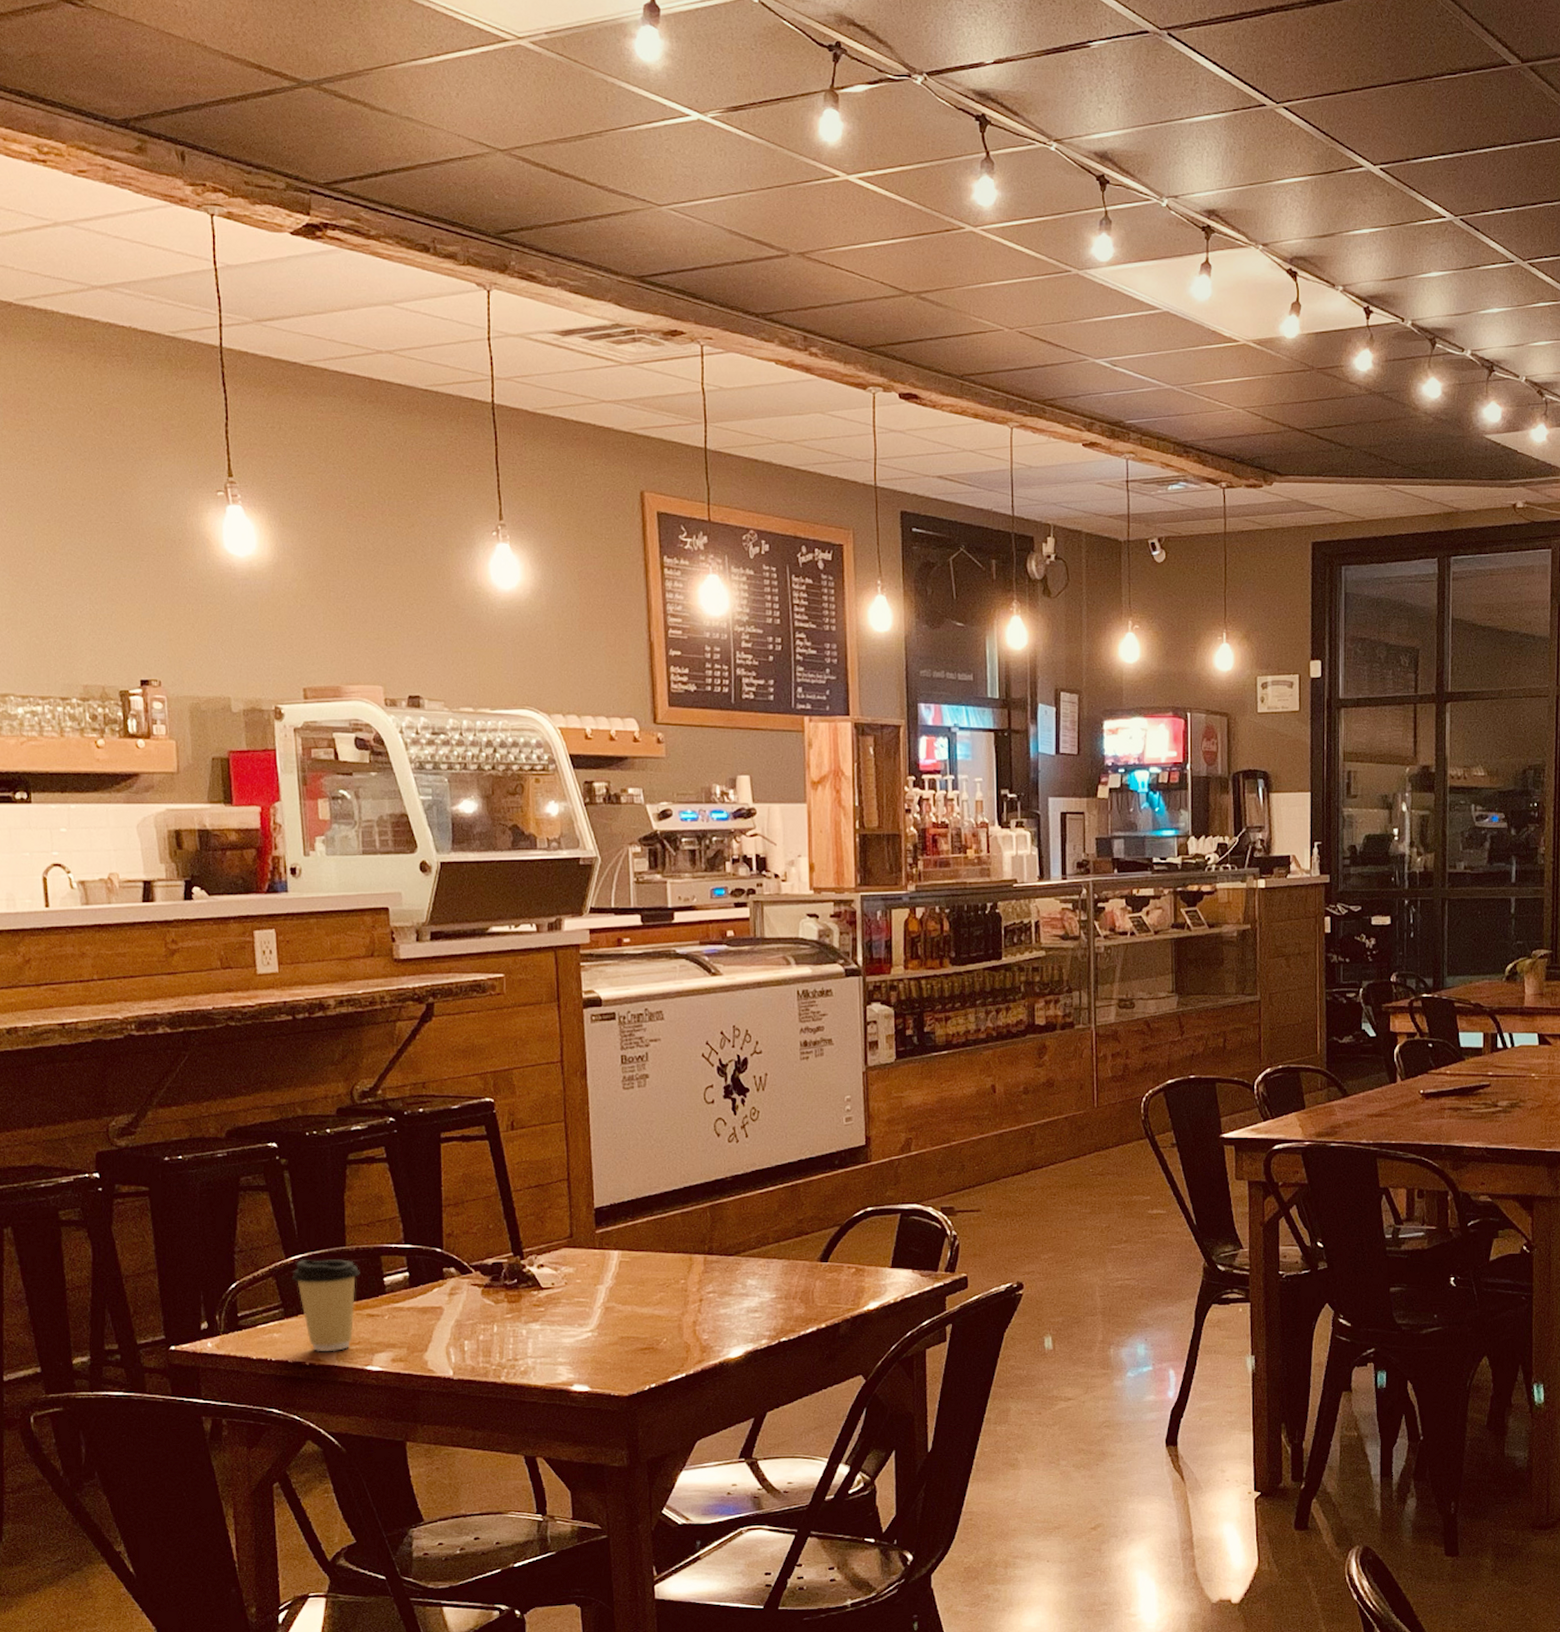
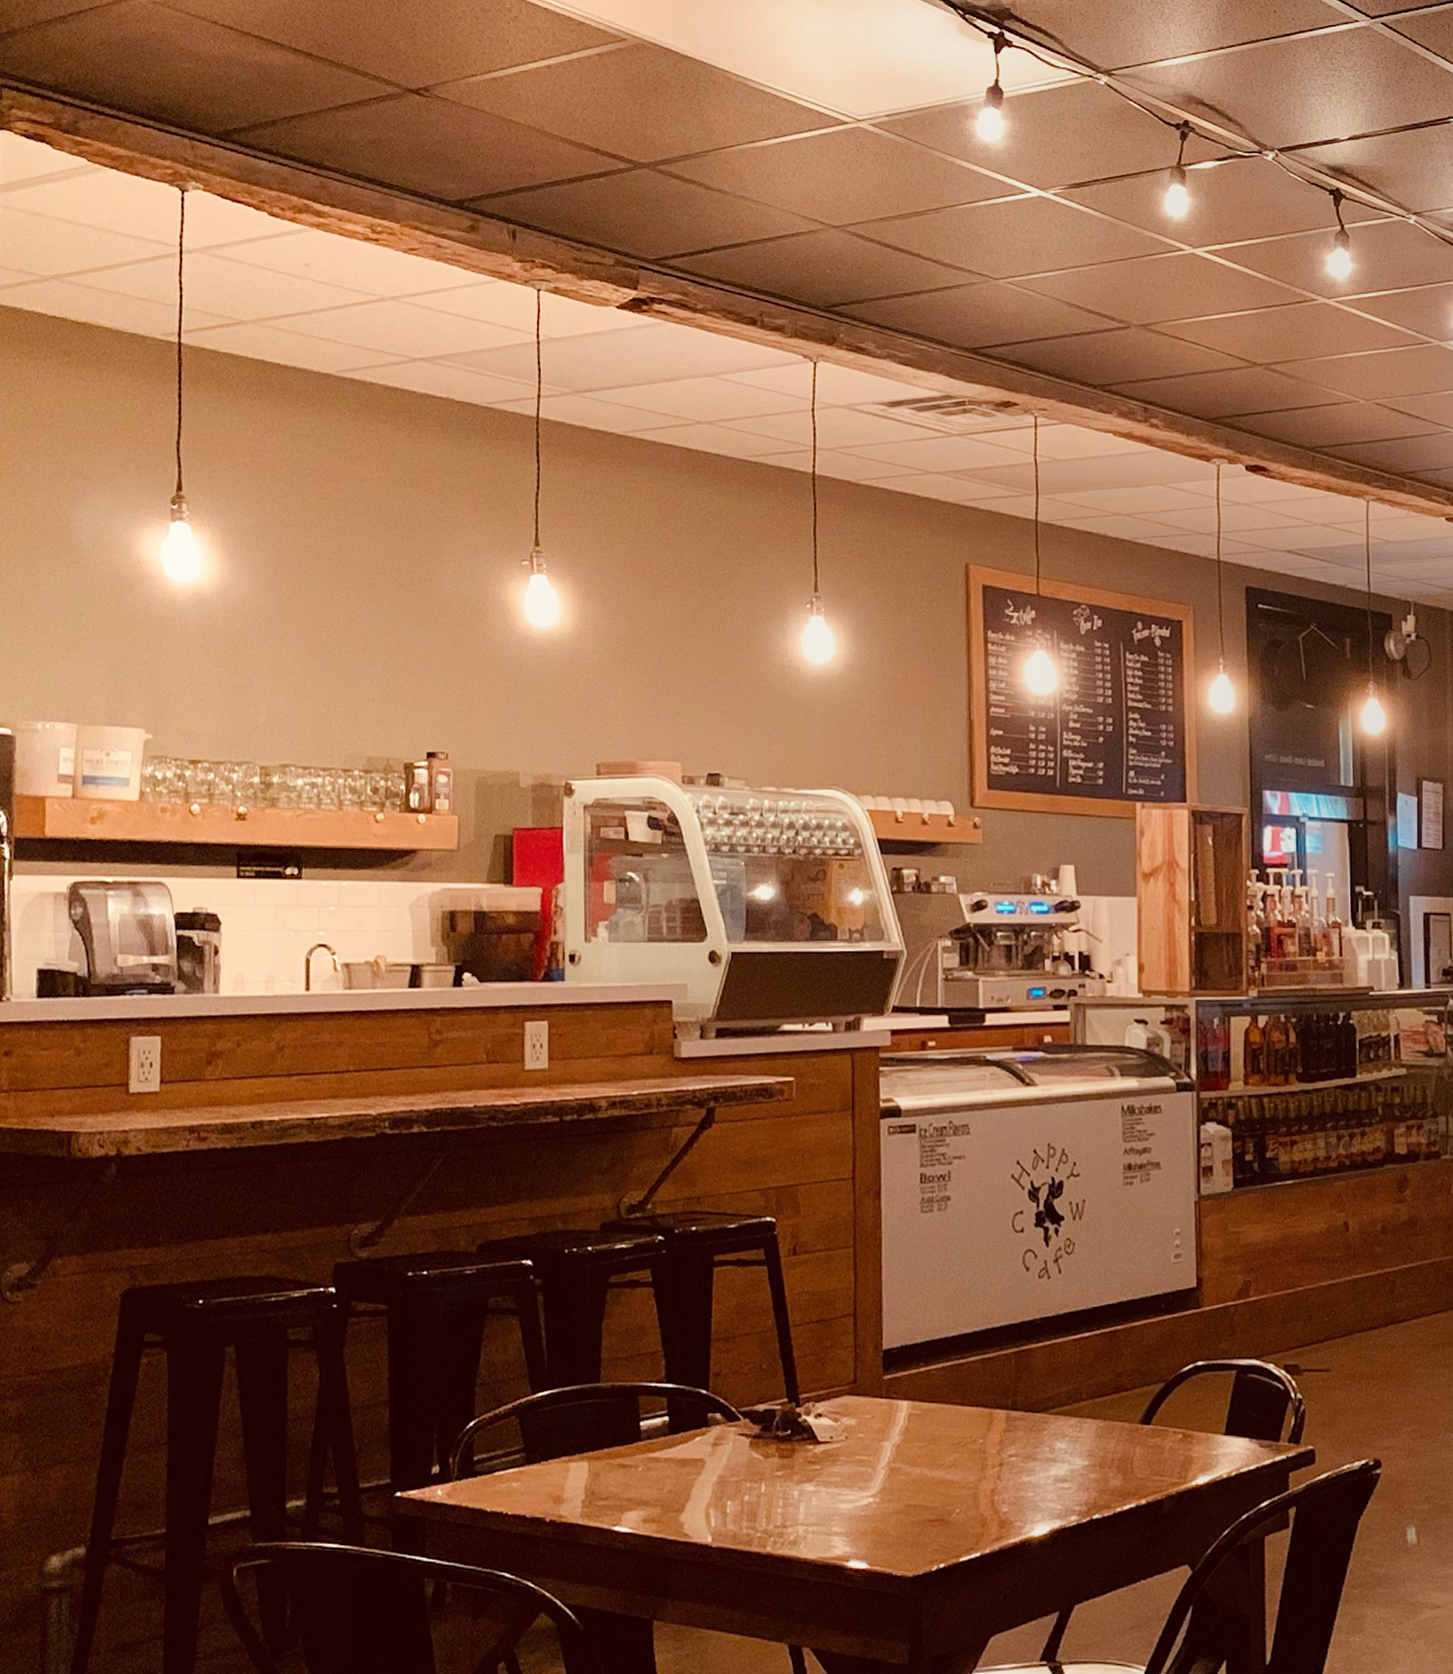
coffee cup: present [292,1259,360,1352] -> none [537,1395,614,1508]

